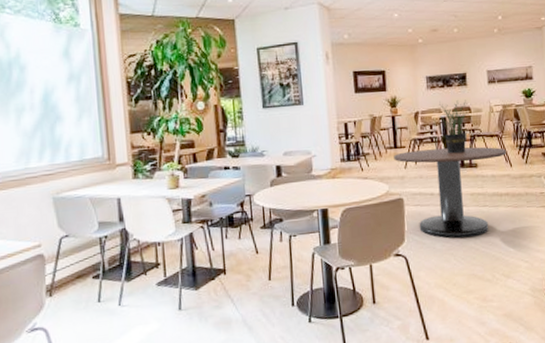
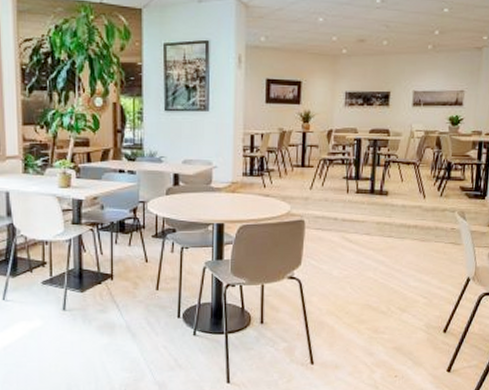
dining table: present [394,147,506,238] -> none [299,172,421,267]
potted plant: present [439,100,469,154] -> none [354,121,388,179]

